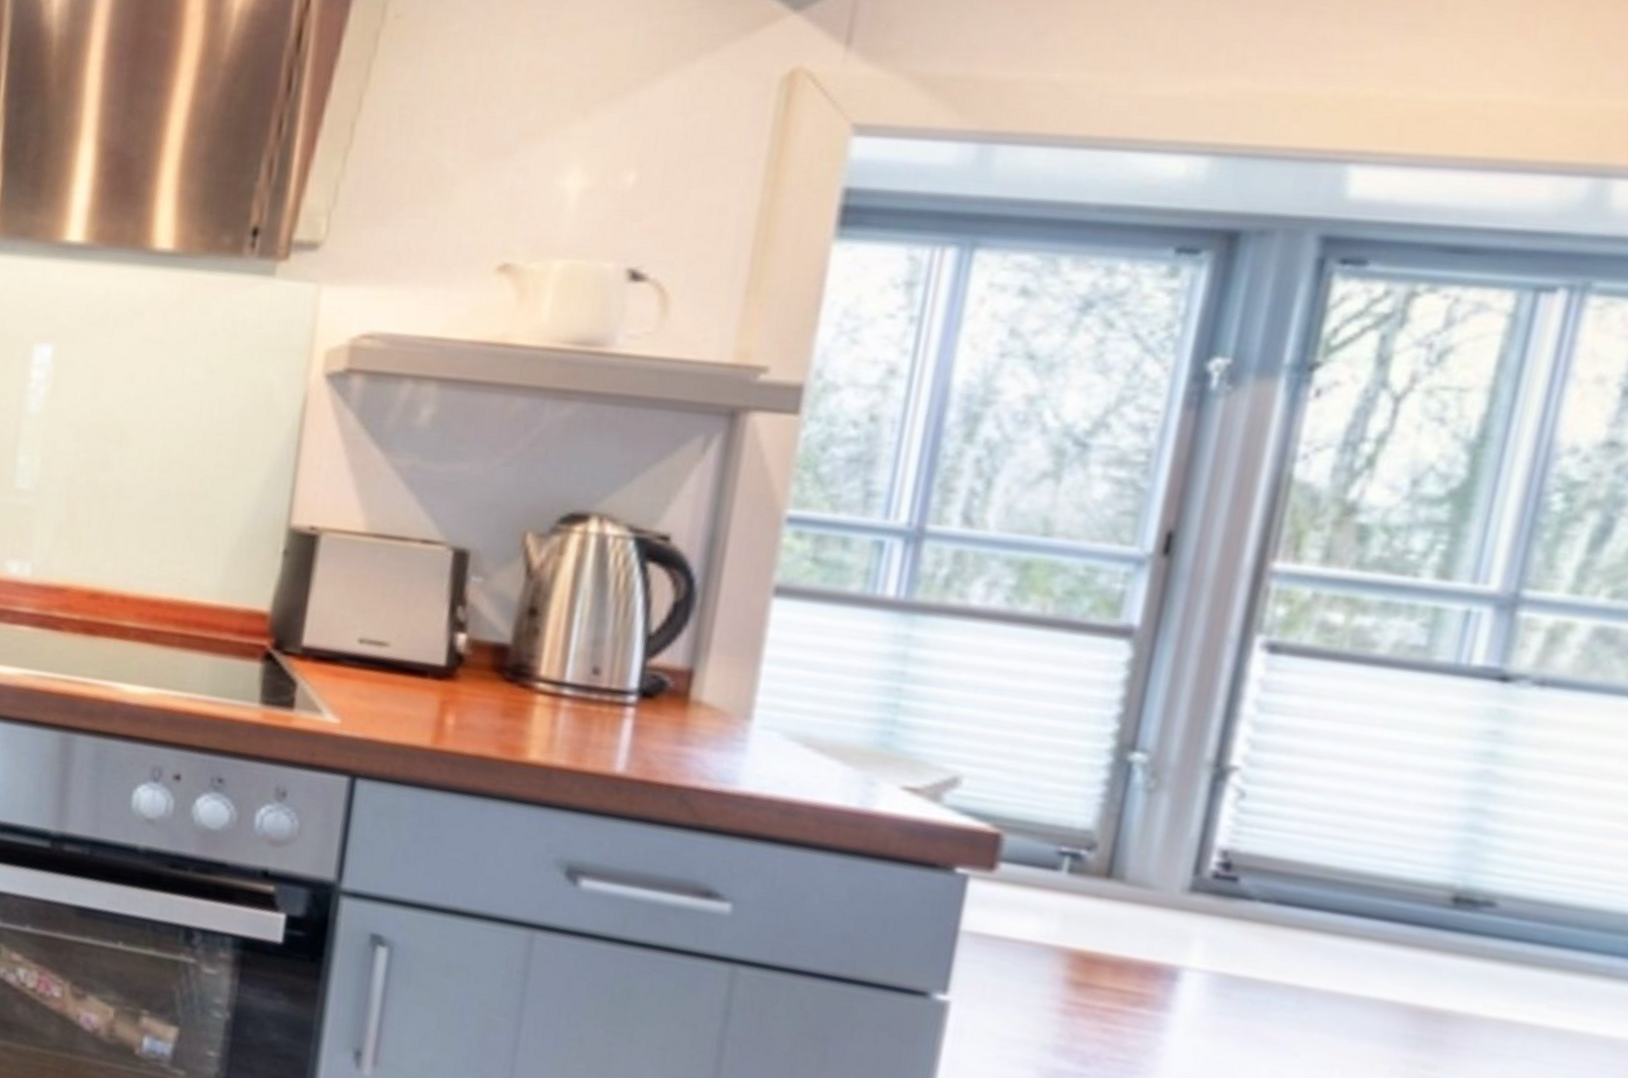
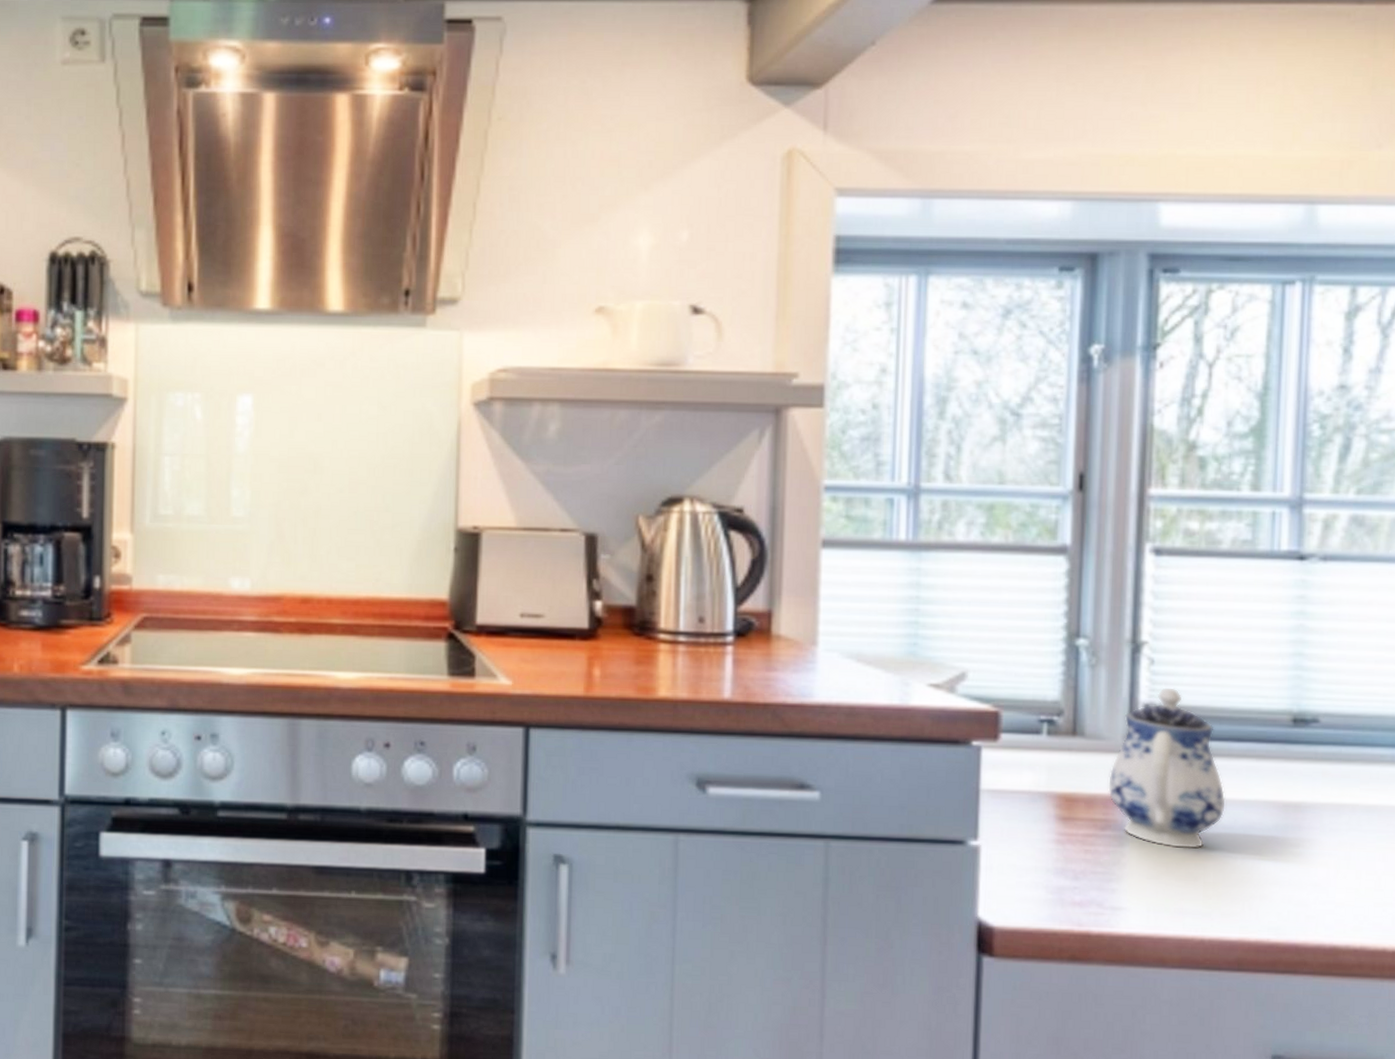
teapot: none [1148,830,1330,1051] -> present [1107,686,1226,850]

